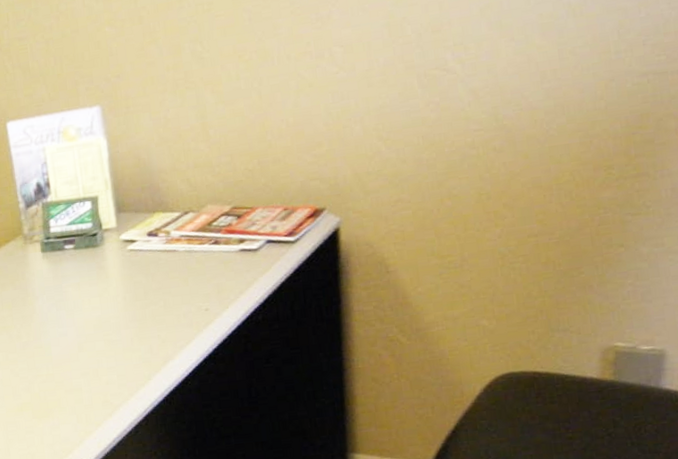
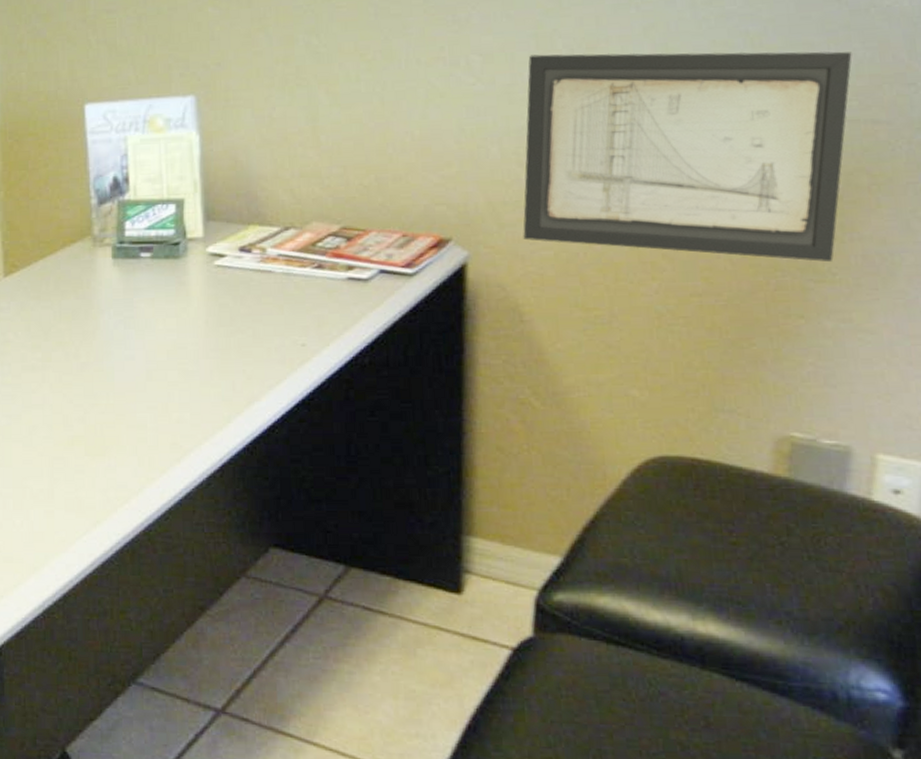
wall art: none [382,13,660,203] -> present [523,51,852,262]

